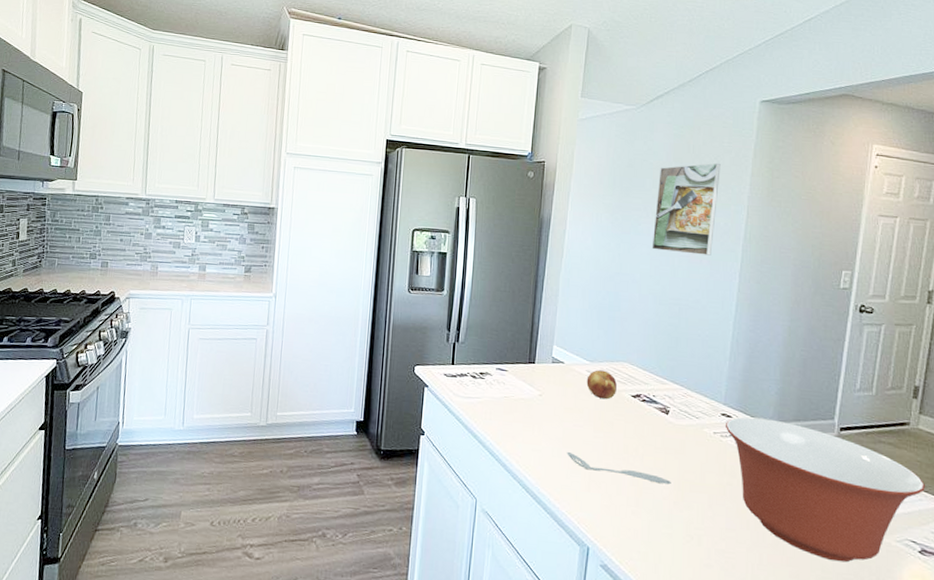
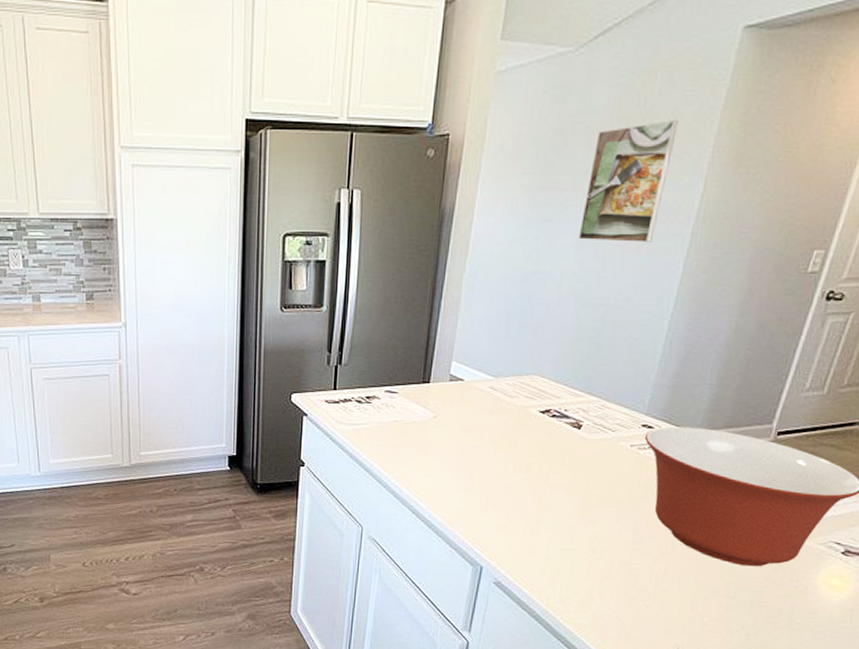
spoon: present [567,451,671,485] -> none [463,474,577,502]
fruit: present [586,370,617,400] -> none [488,385,524,417]

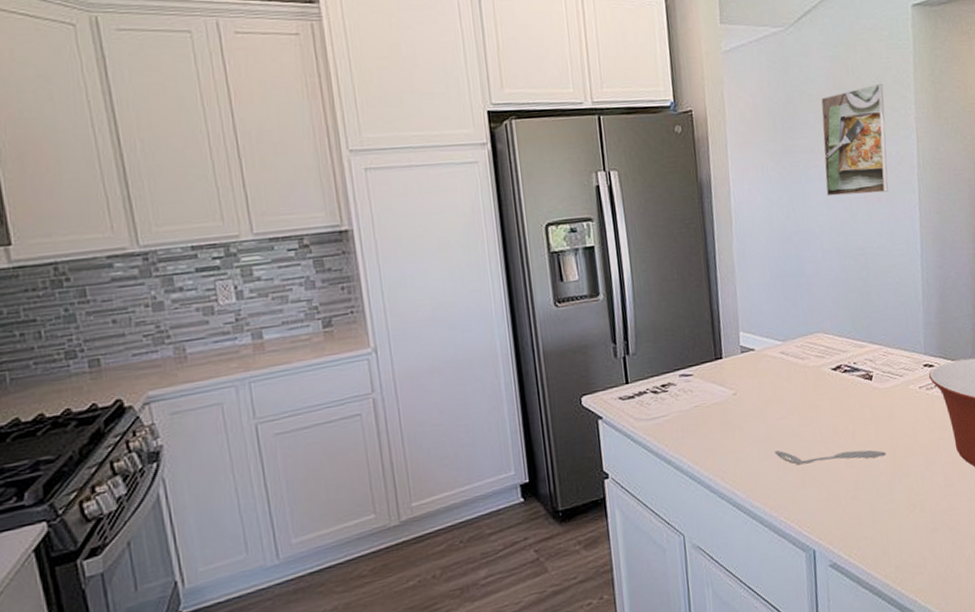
spoon: none [463,474,577,502] -> present [774,450,886,465]

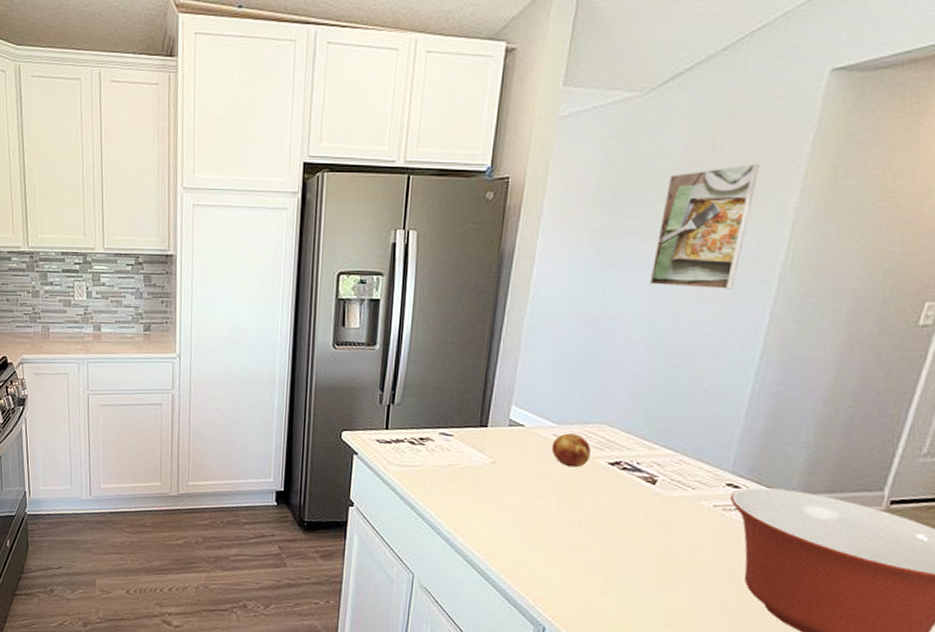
spoon: present [774,450,886,465] -> none [523,525,653,564]
fruit: none [781,347,816,381] -> present [551,433,591,468]

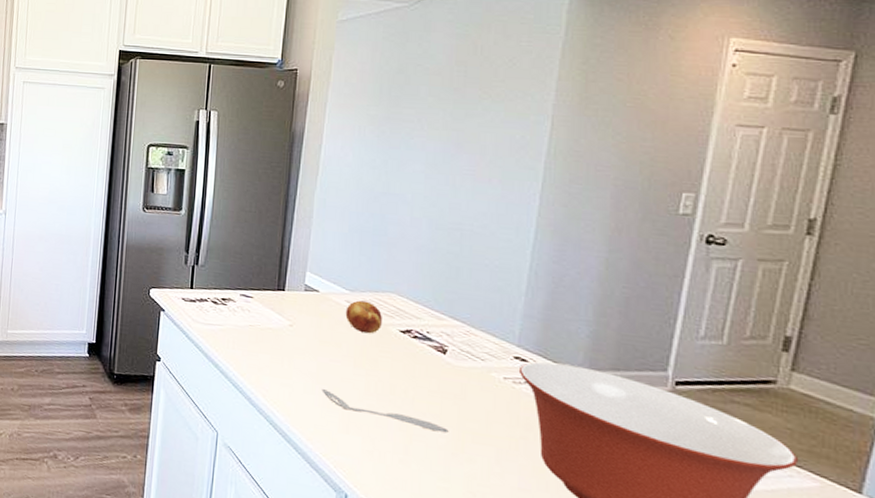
spoon: none [523,525,653,564] -> present [321,388,449,434]
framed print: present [649,163,760,289] -> none [427,65,517,174]

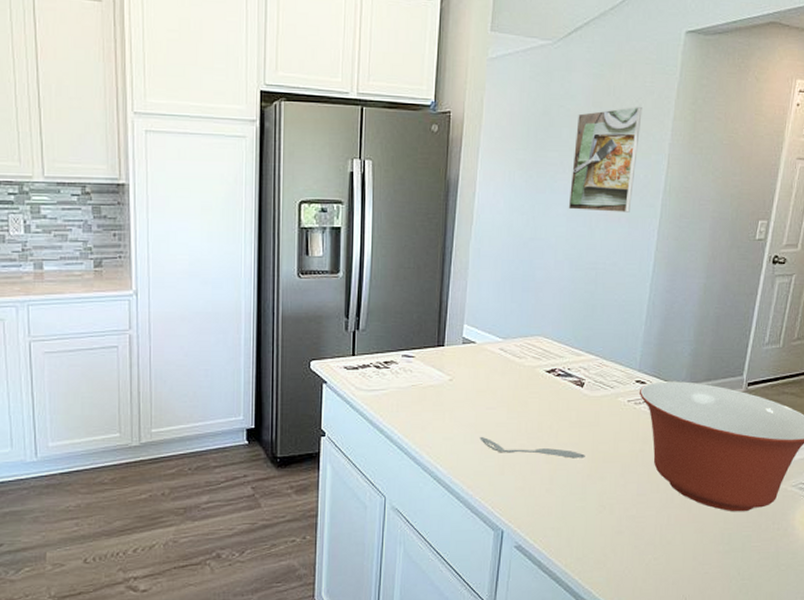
fruit: present [345,300,382,334] -> none [499,347,531,378]
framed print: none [427,65,517,174] -> present [568,106,642,213]

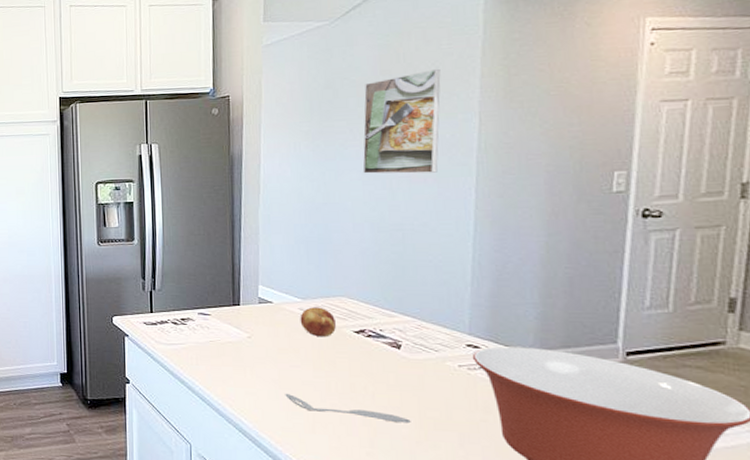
fruit: none [499,347,531,378] -> present [300,307,336,337]

